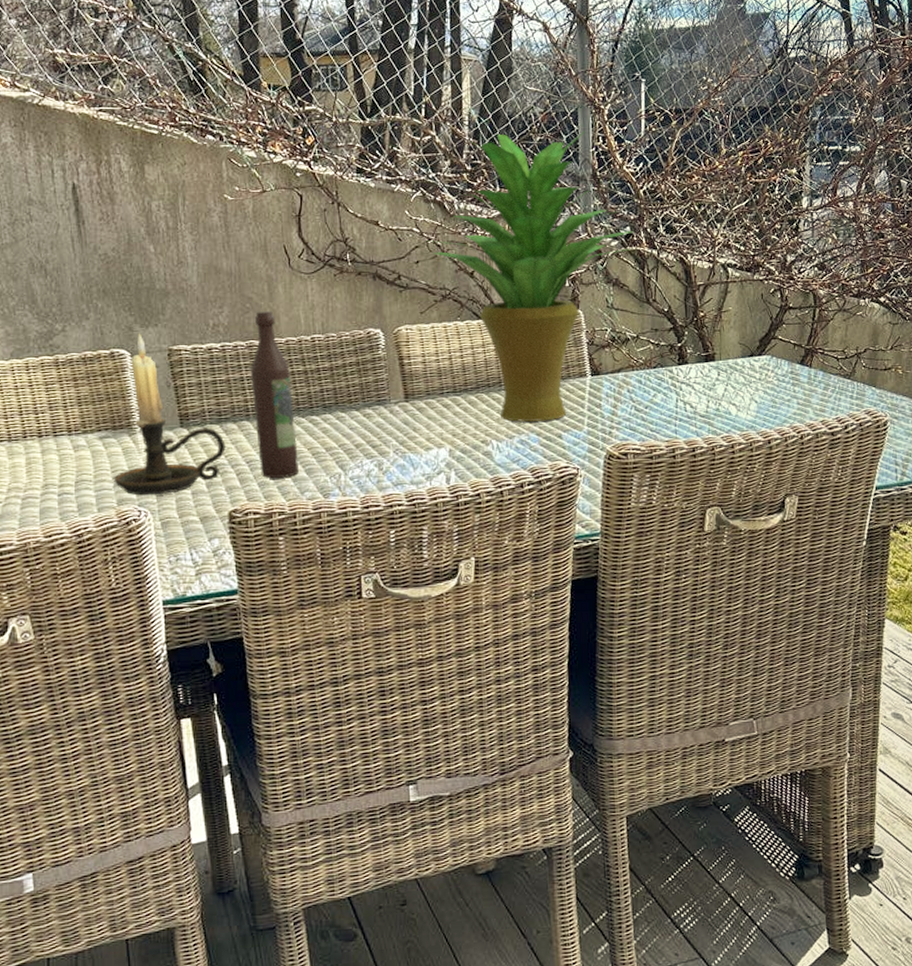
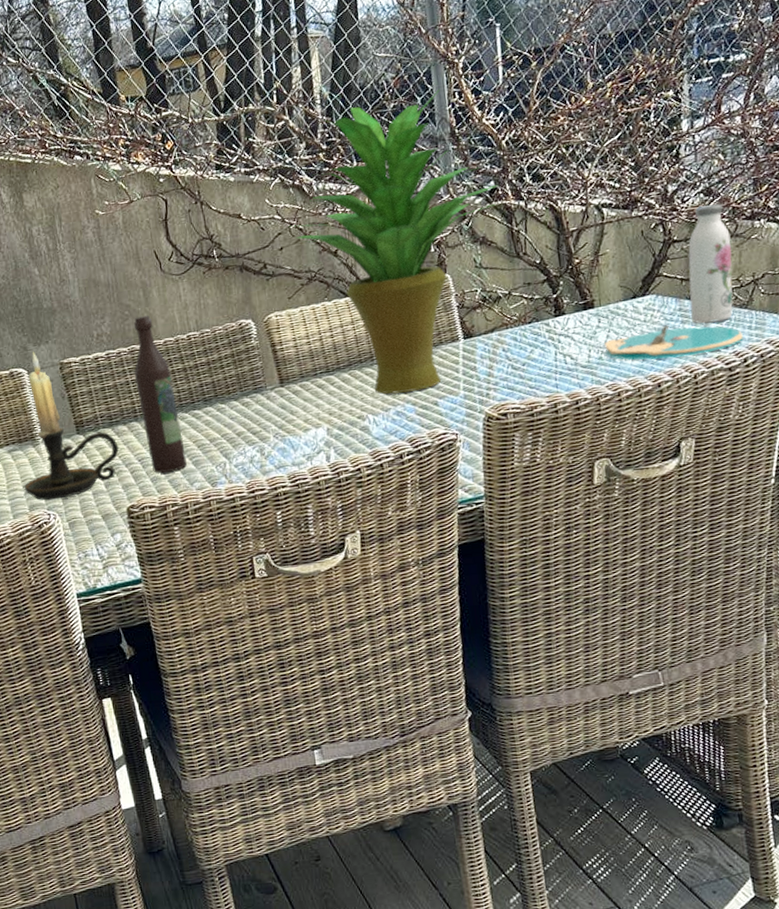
plate: none [722,385,845,417] -> present [604,325,743,360]
water bottle: none [800,278,840,388] -> present [688,204,733,324]

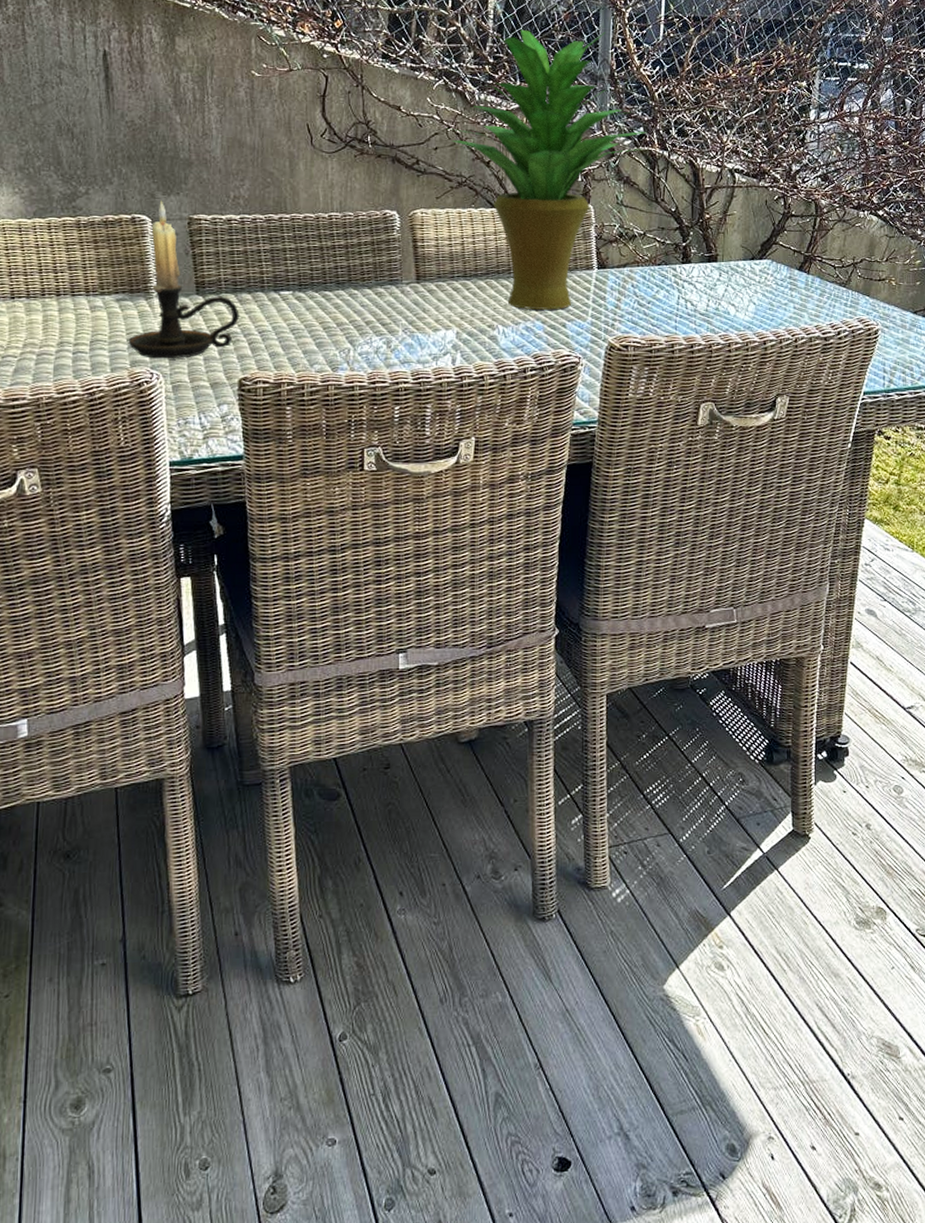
wine bottle: present [133,315,187,473] -> none [267,186,310,350]
plate: present [604,325,743,360] -> none [721,289,839,321]
water bottle: present [688,204,733,324] -> none [798,188,839,295]

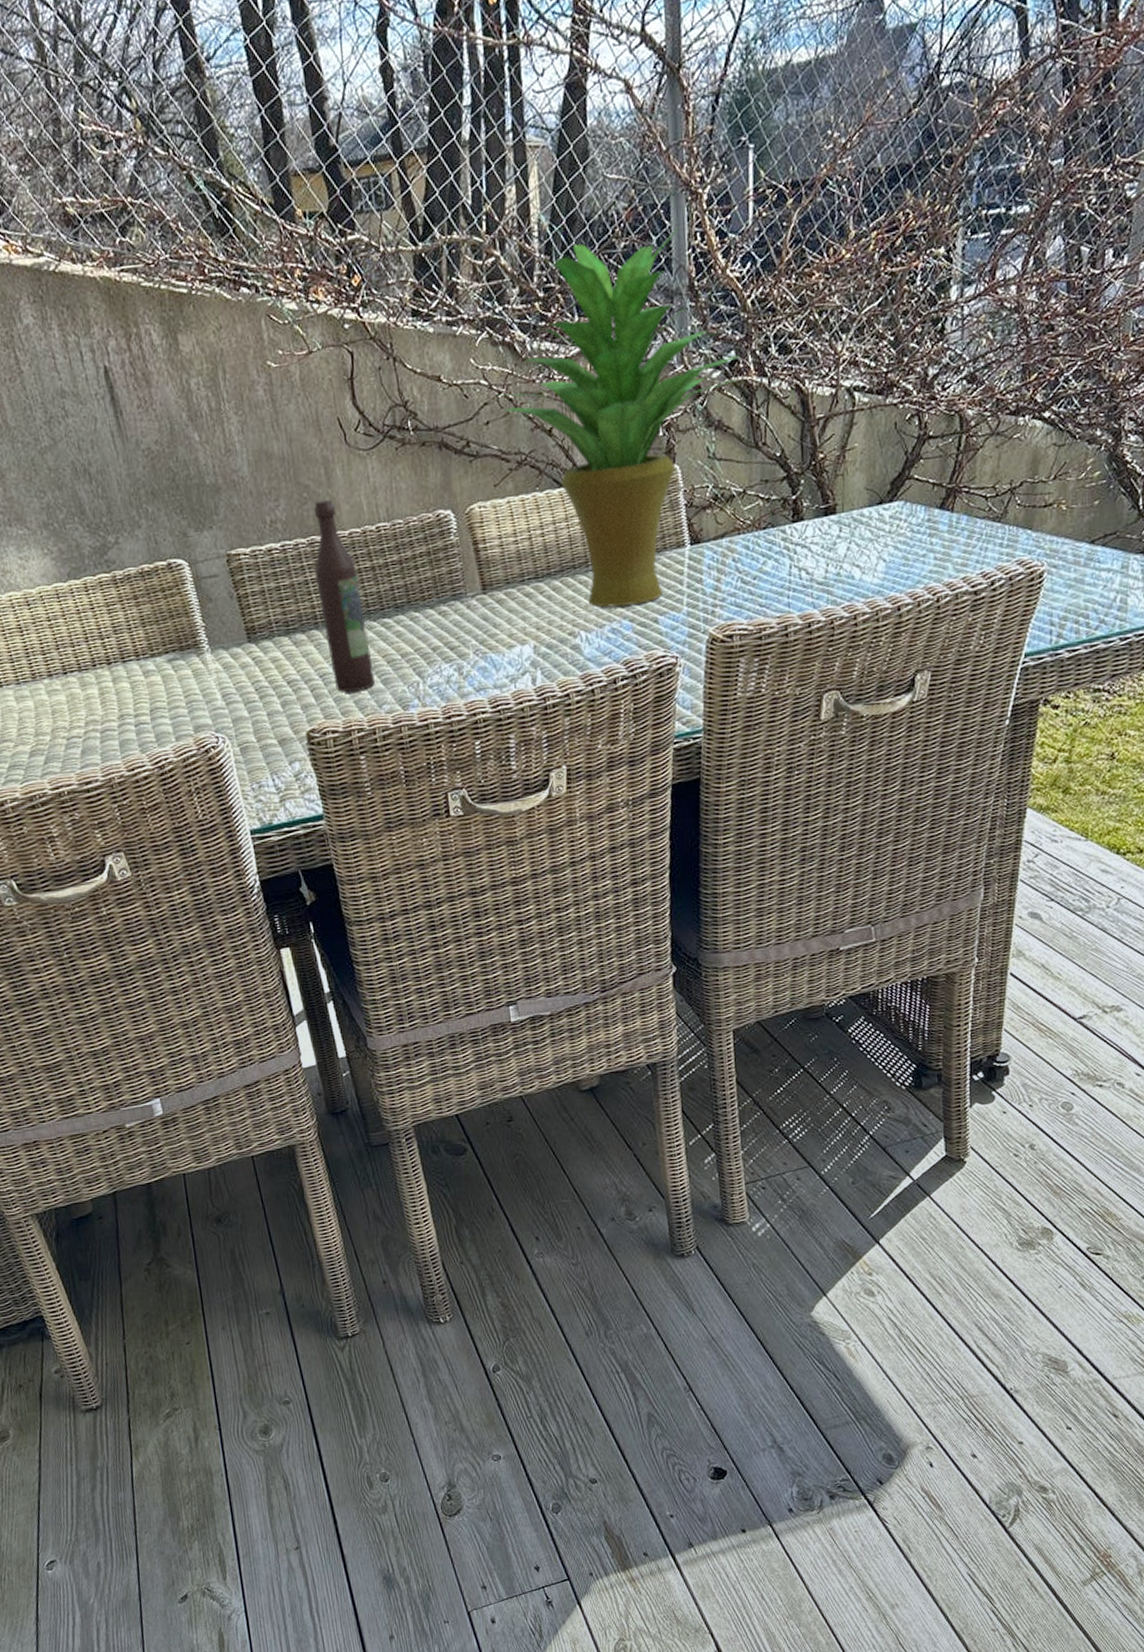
candle holder: present [128,200,239,359] -> none [187,538,297,721]
wine bottle: none [267,186,310,350] -> present [313,499,375,693]

